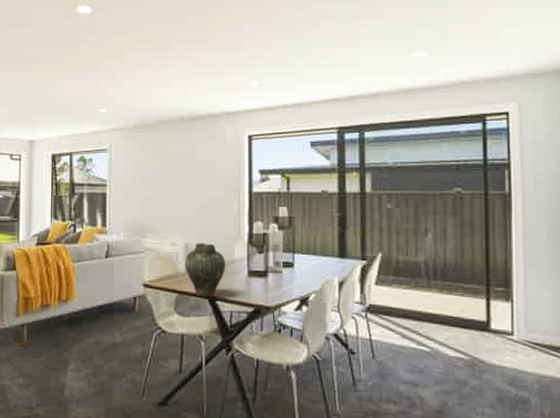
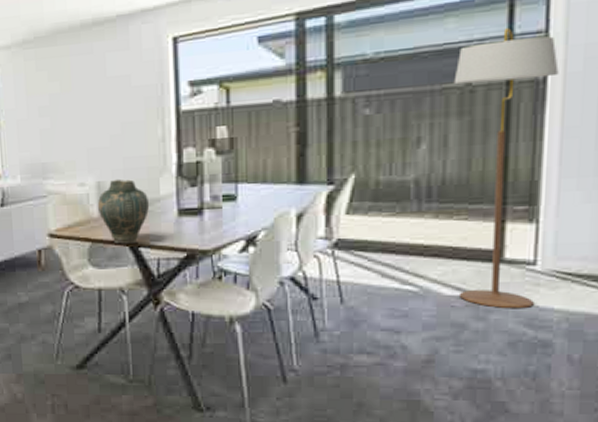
floor lamp: none [448,155,519,371] -> present [453,28,559,309]

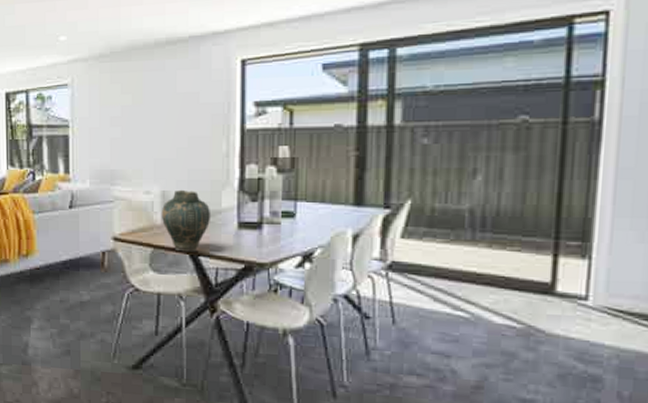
floor lamp: present [453,28,559,309] -> none [510,70,615,343]

